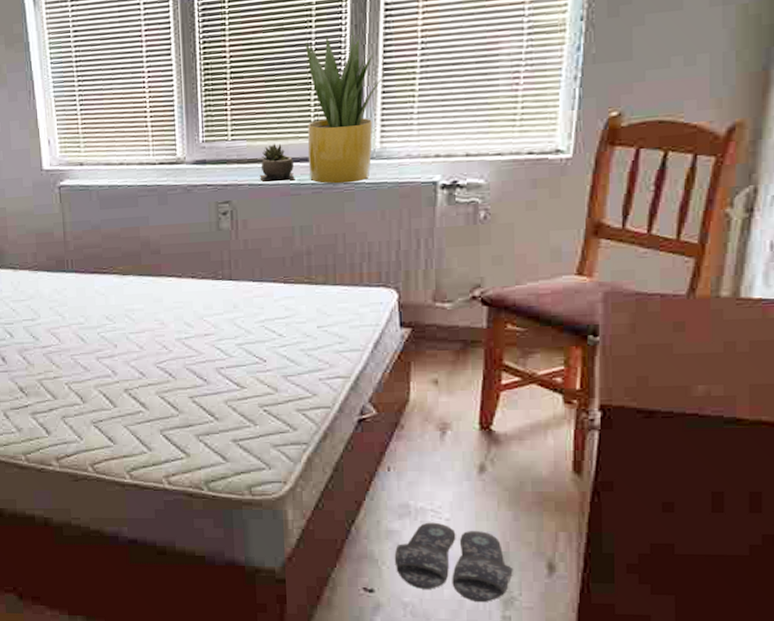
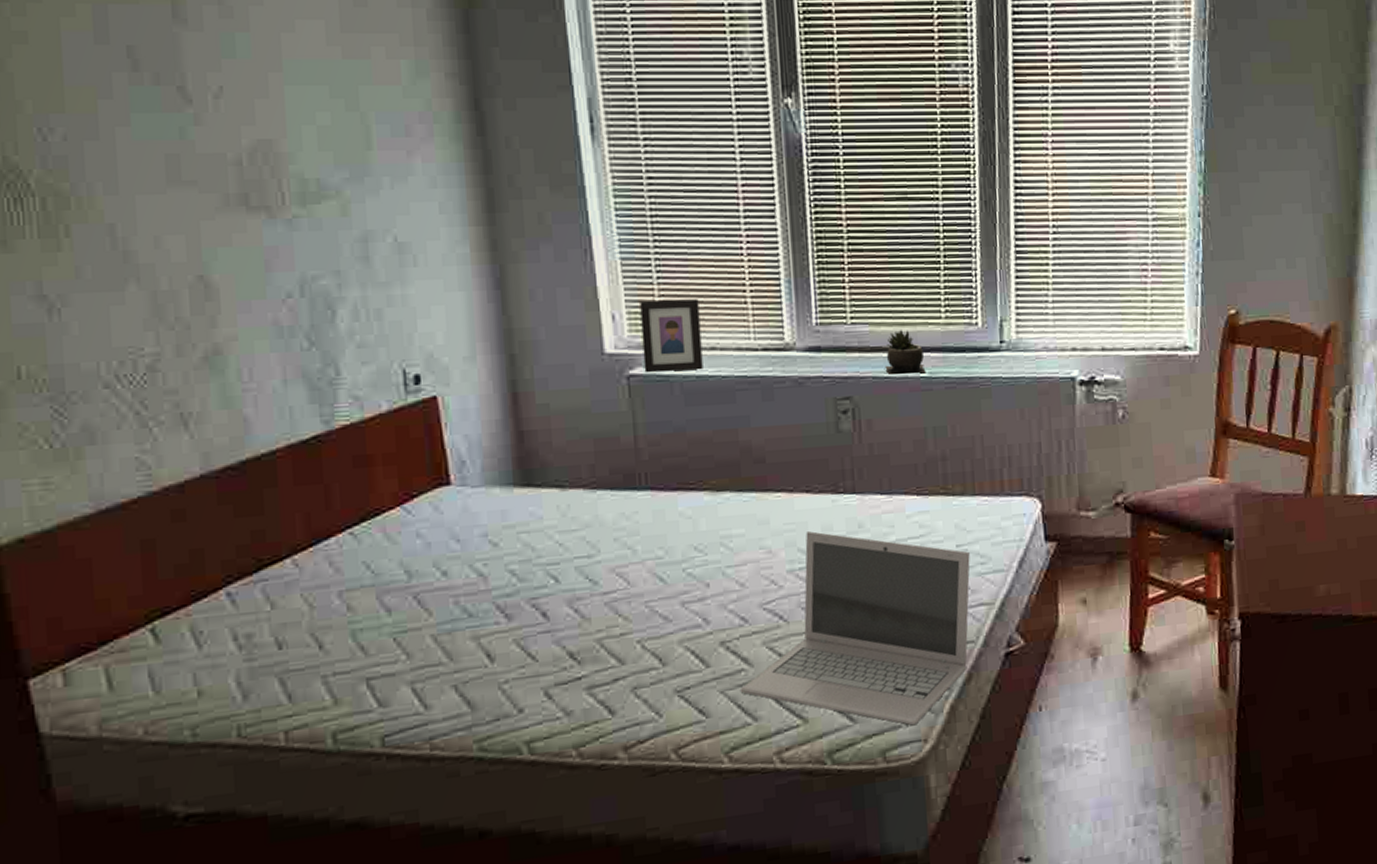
picture frame: none [68,125,114,184] -> present [640,299,703,373]
laptop: none [138,309,329,469] -> present [739,531,970,726]
planter: present [305,29,386,184] -> none [931,205,1018,379]
slippers: present [394,522,513,602] -> none [1050,764,1171,852]

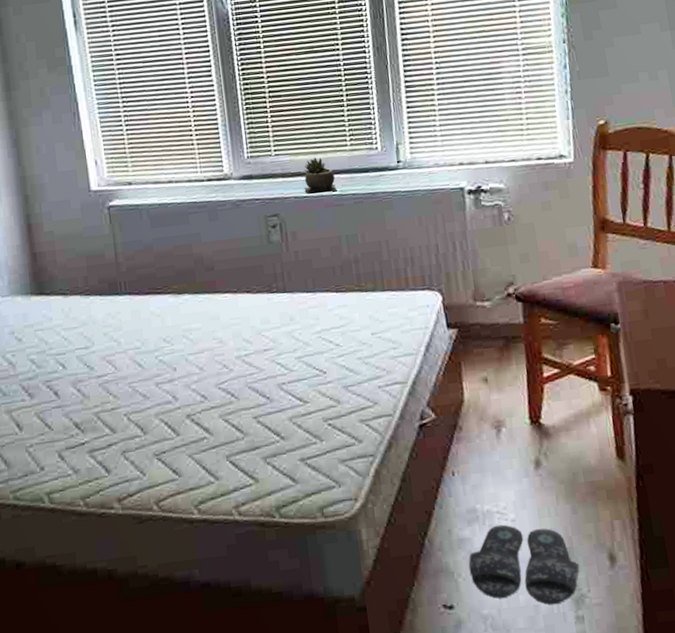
picture frame: present [640,299,703,373] -> none [114,144,164,204]
laptop: present [739,531,970,726] -> none [203,324,387,487]
slippers: none [1050,764,1171,852] -> present [469,524,579,605]

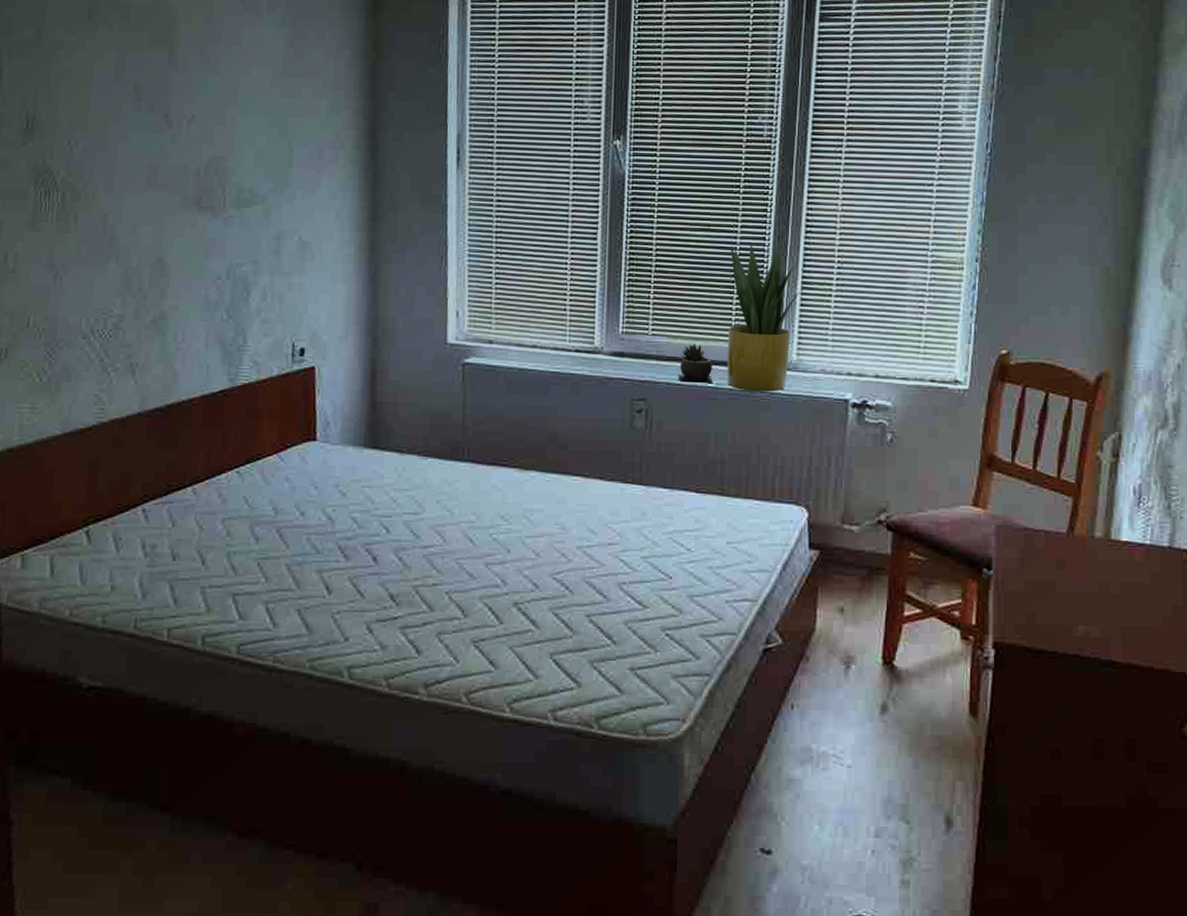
planter: none [334,51,408,194] -> present [727,239,804,392]
slippers: present [469,524,579,605] -> none [794,769,912,863]

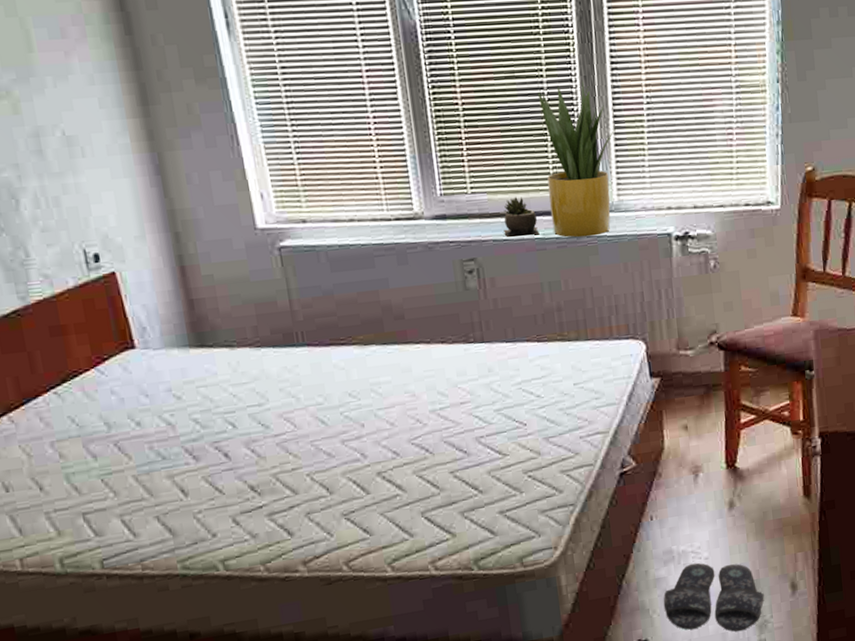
slippers: none [794,769,912,863] -> present [663,562,764,632]

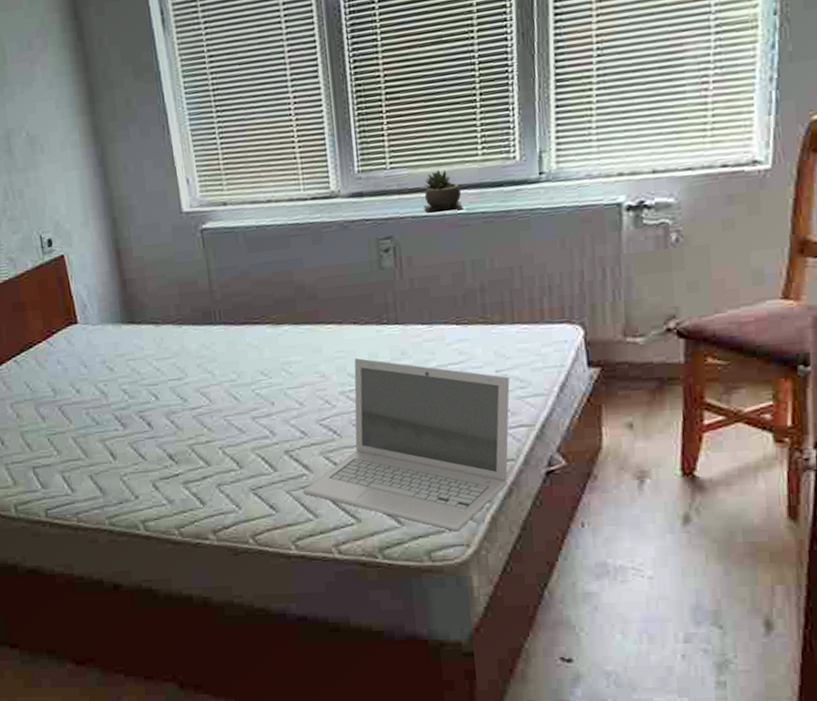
laptop: none [396,376,588,536] -> present [302,358,510,532]
planter: present [537,80,617,238] -> none [467,37,559,212]
slippers: present [663,562,764,632] -> none [593,581,726,667]

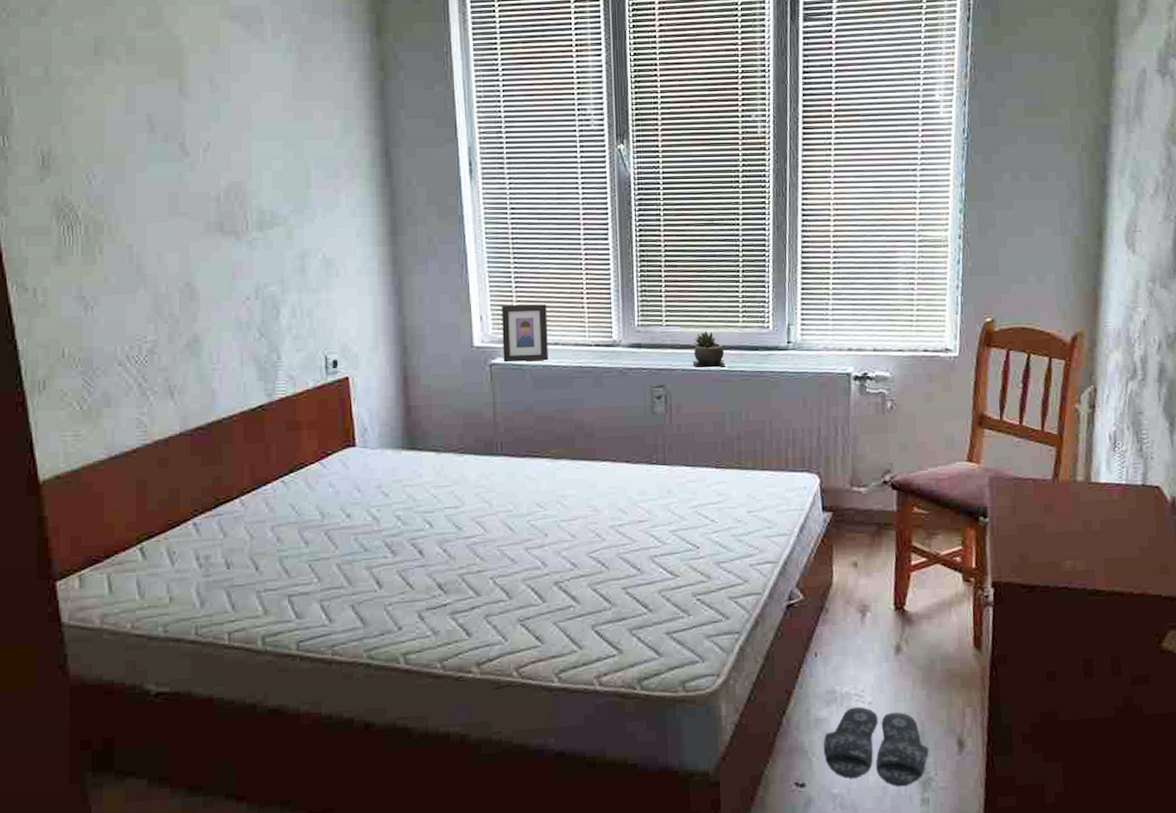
picture frame: none [208,159,262,227] -> present [501,304,548,363]
laptop: present [302,358,510,532] -> none [569,495,759,662]
slippers: none [593,581,726,667] -> present [823,706,929,786]

